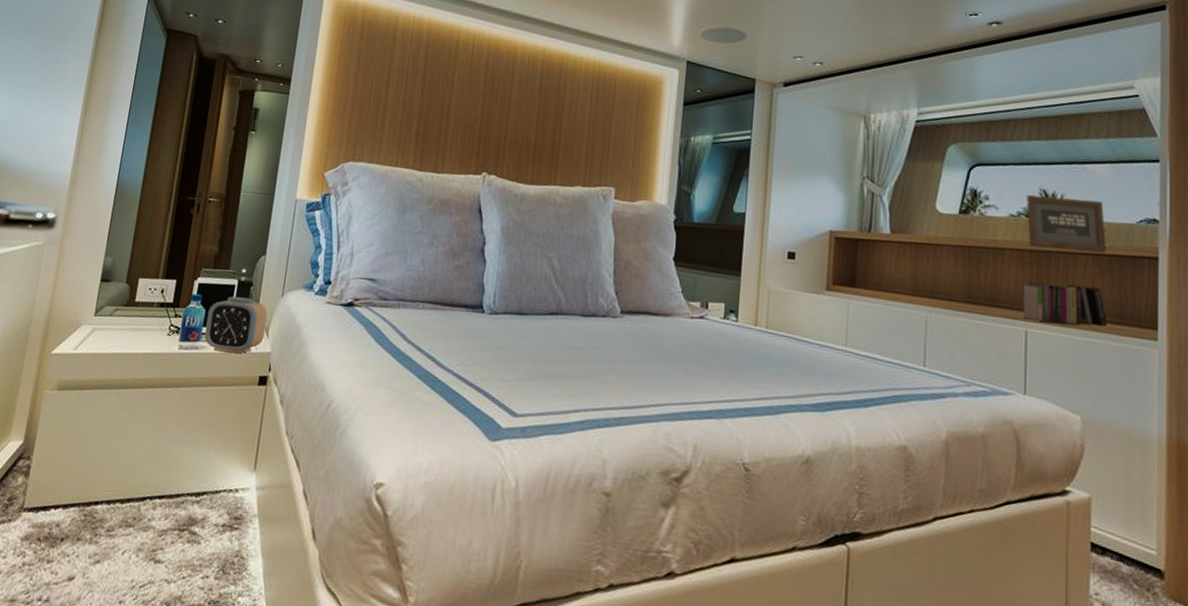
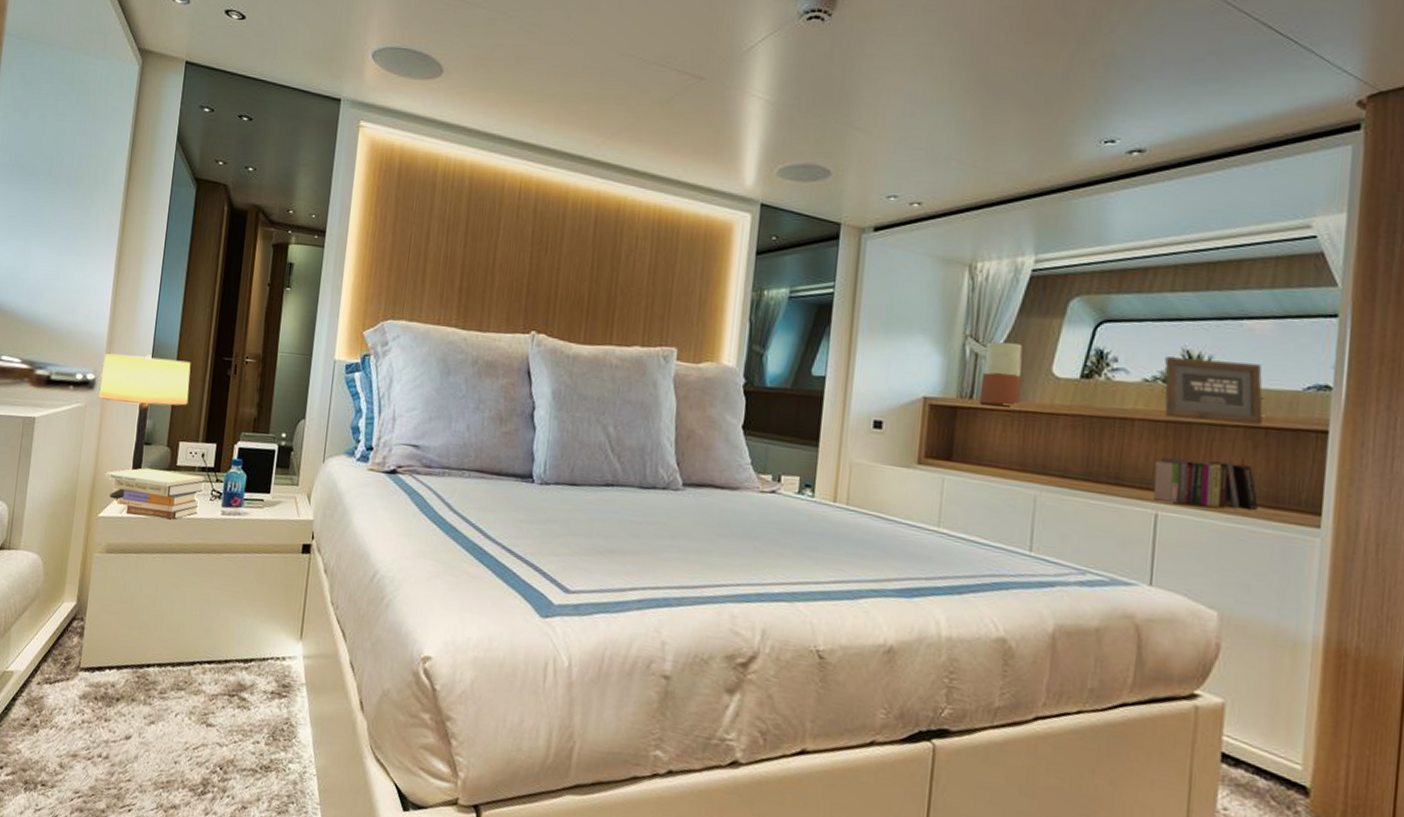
table lamp: none [58,193,154,336] -> present [98,354,191,500]
books: none [61,304,163,356] -> present [106,468,204,520]
alarm clock: present [204,296,268,354] -> none [246,461,309,521]
vase: none [876,182,911,240] -> present [979,342,1023,408]

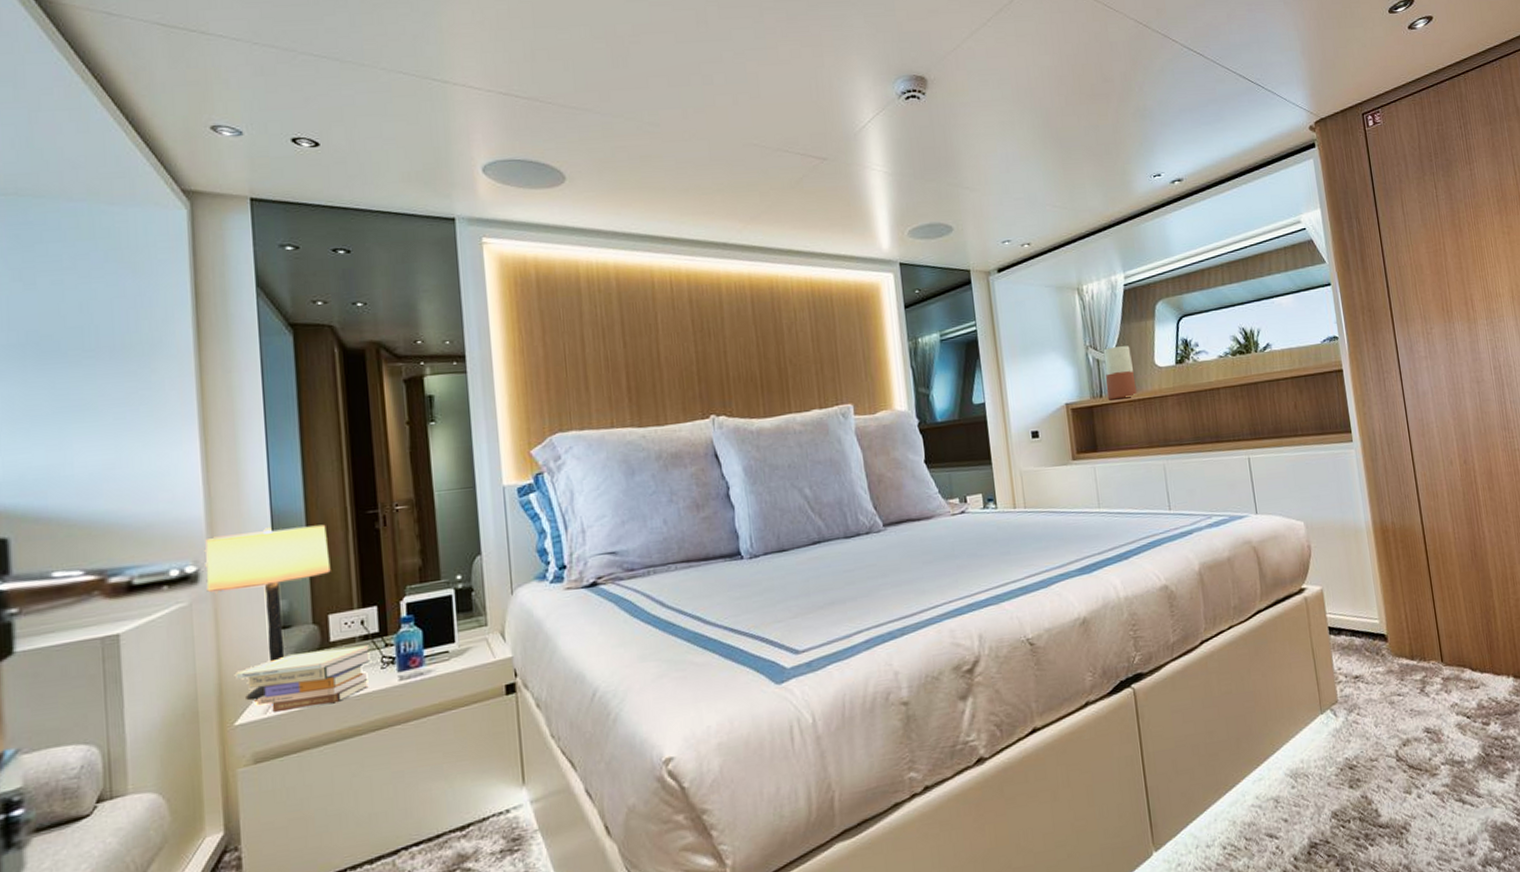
books: present [1152,457,1258,511] -> none [1240,406,1312,448]
picture frame: present [1164,357,1263,425] -> none [1229,329,1301,381]

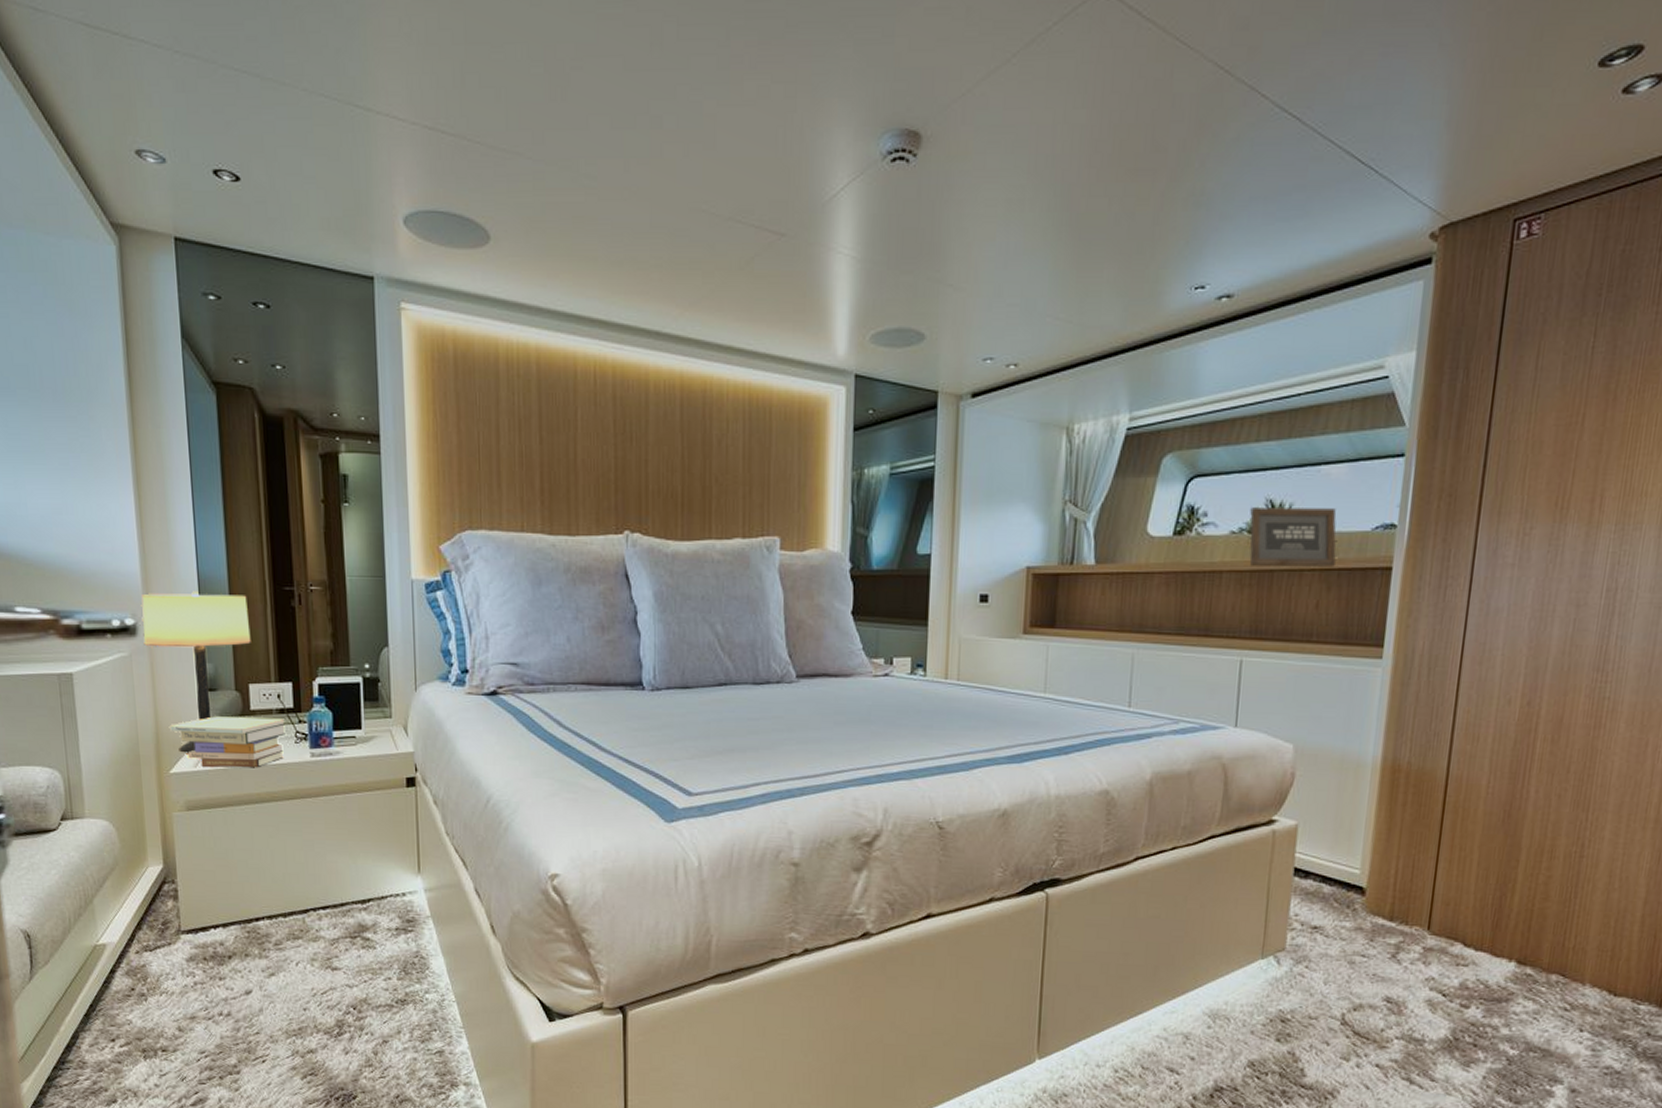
vase: present [1103,346,1137,402] -> none [1079,505,1119,571]
picture frame: none [1229,329,1301,381] -> present [1249,507,1337,567]

